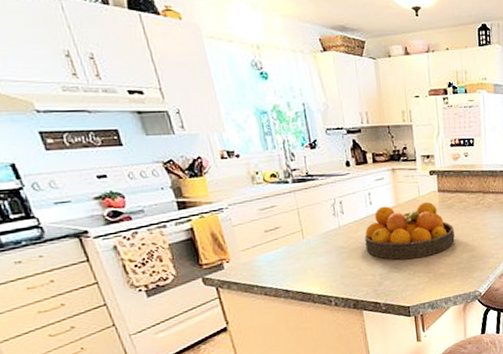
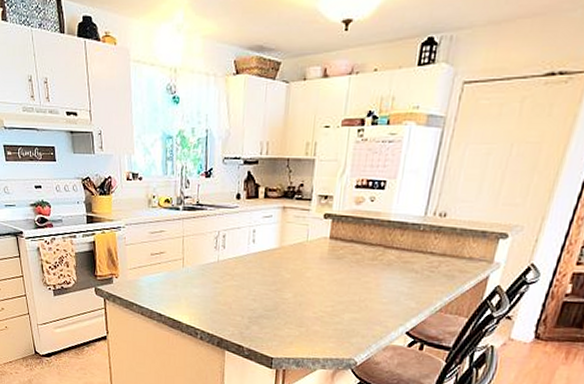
fruit bowl: present [364,201,455,260] -> none [240,246,340,308]

